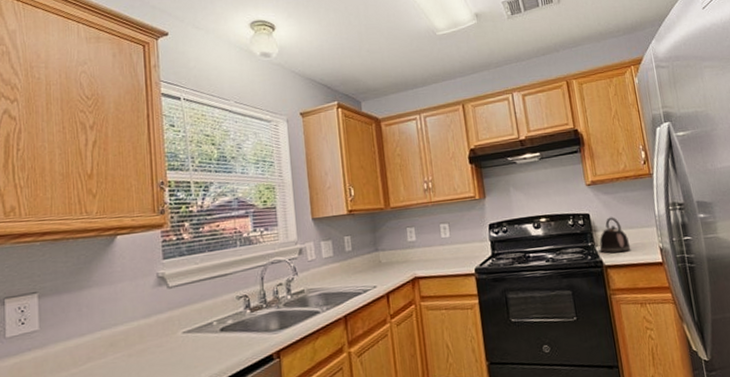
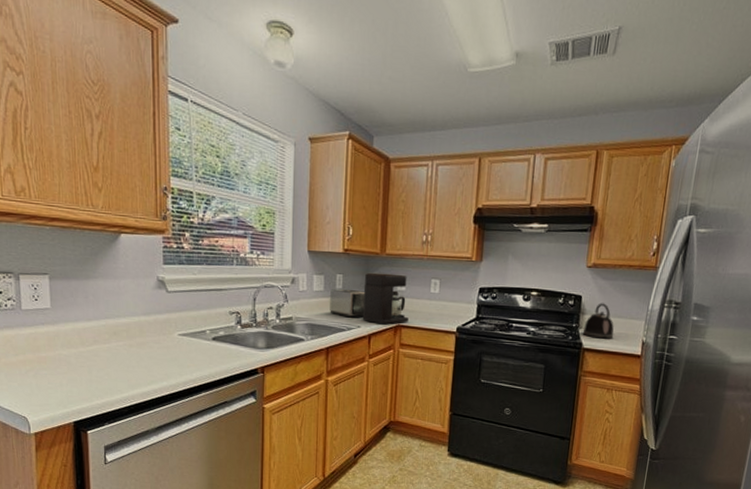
toaster: none [340,248,379,280] -> present [330,288,365,318]
coffee maker: none [373,225,425,281] -> present [362,272,409,325]

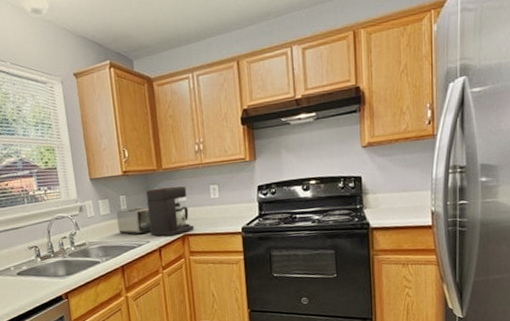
kettle: present [582,303,614,339] -> none [368,179,401,216]

